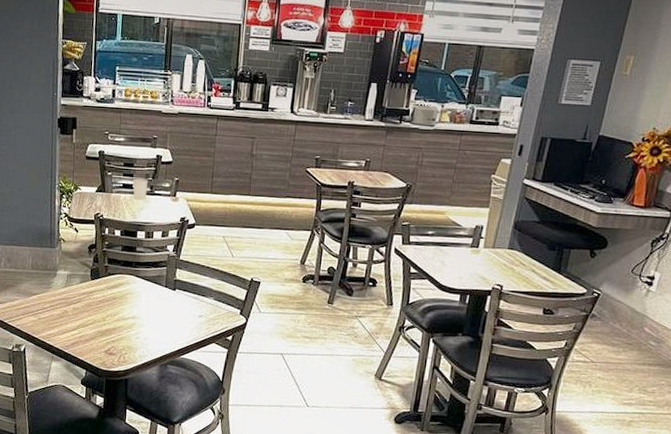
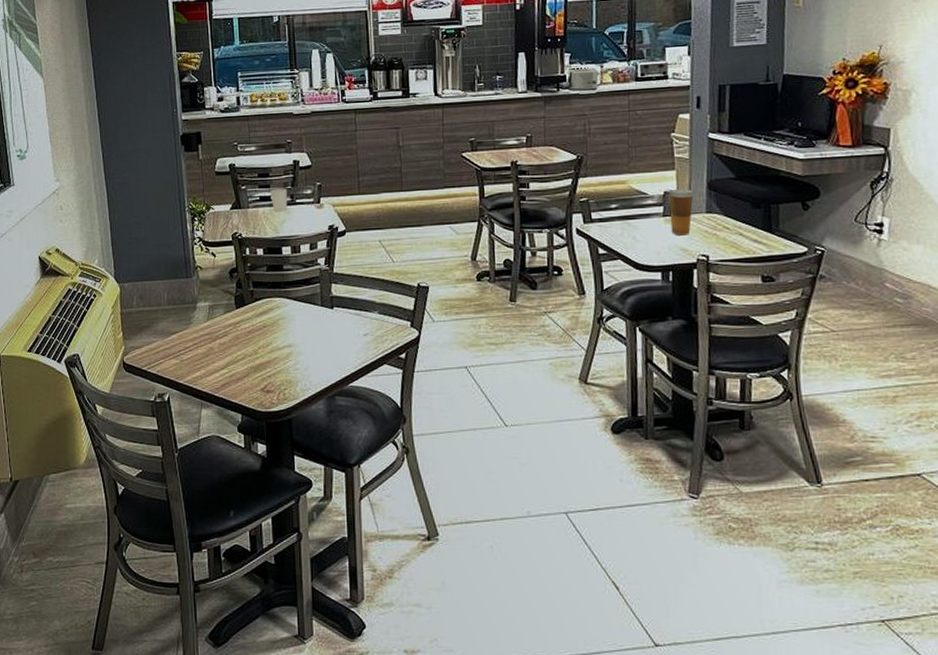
beverage cup: none [475,225,501,266] -> present [668,189,694,236]

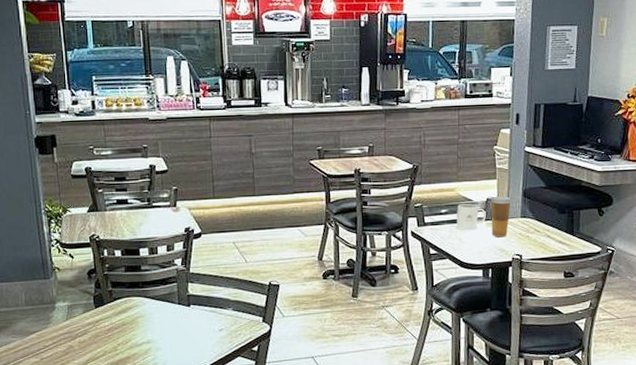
cup: present [270,188,291,212] -> none [127,192,148,215]
toaster: present [567,68,600,92] -> none [405,84,434,106]
mug: none [628,198,664,228] -> present [456,204,486,231]

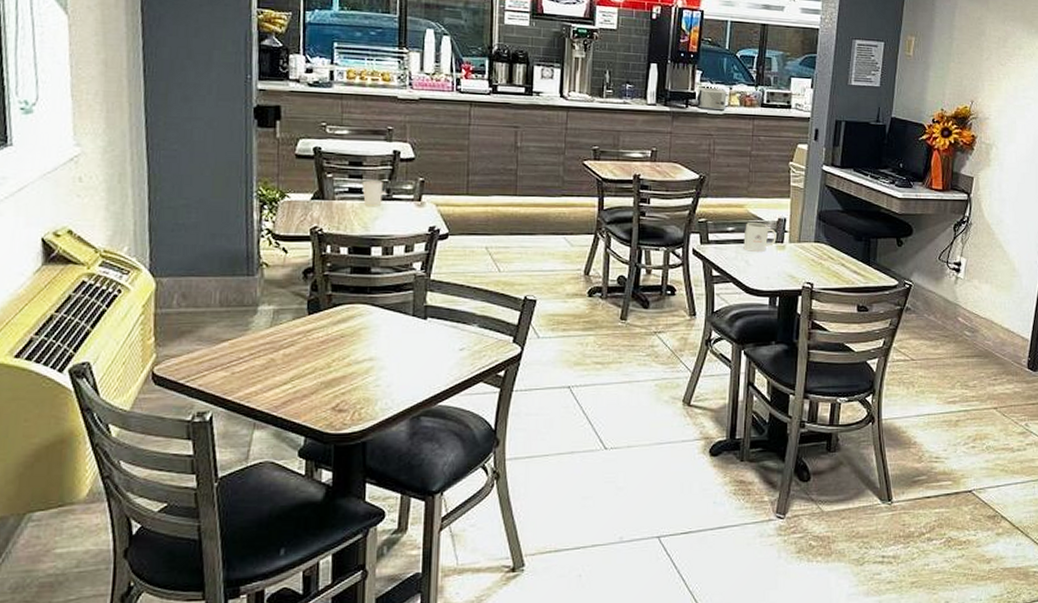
cup: none [127,192,148,215] -> present [362,180,387,207]
toaster: none [405,84,434,106] -> present [696,86,728,112]
beverage cup: present [490,196,511,238] -> none [782,217,804,263]

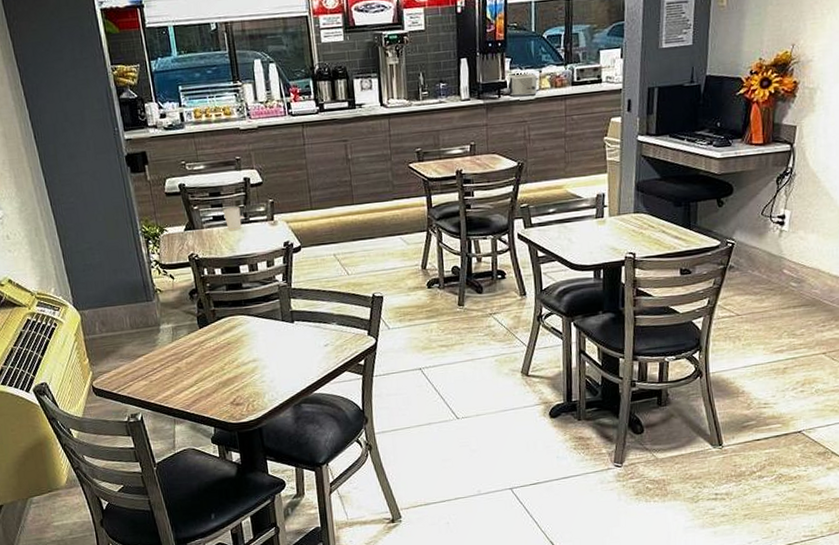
mug: present [743,223,777,253] -> none [564,201,597,231]

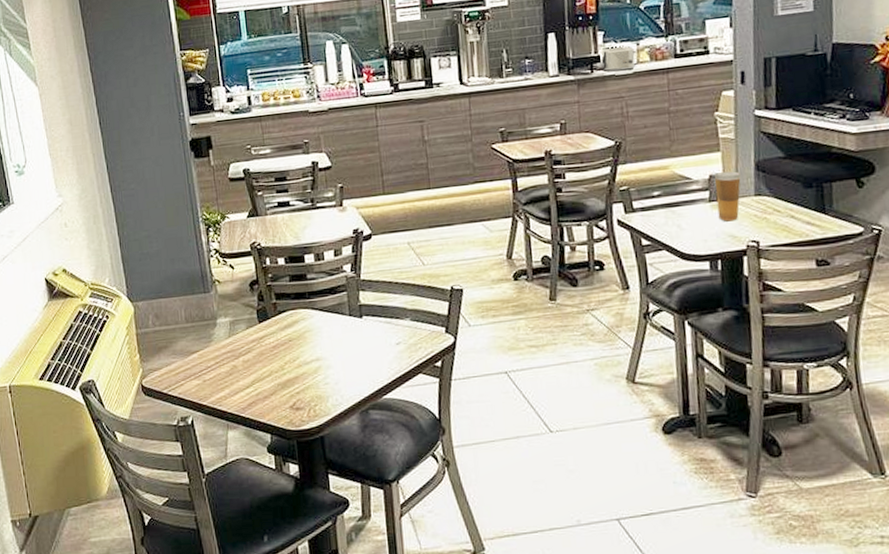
cup: present [223,206,245,231] -> none [288,192,312,218]
beverage cup: none [601,191,623,236] -> present [714,171,741,222]

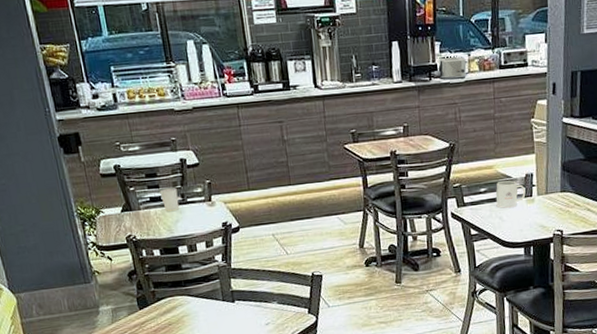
cup: none [288,192,312,218] -> present [160,187,182,212]
mug: none [671,182,710,216] -> present [495,180,526,209]
beverage cup: present [714,171,741,222] -> none [529,171,550,214]

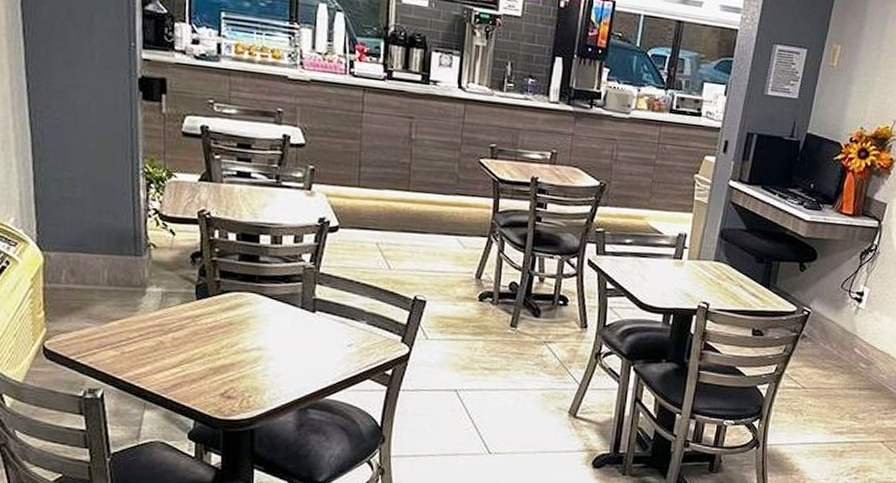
cup: present [160,187,182,212] -> none [251,164,276,194]
mug: present [495,180,526,209] -> none [640,236,676,268]

